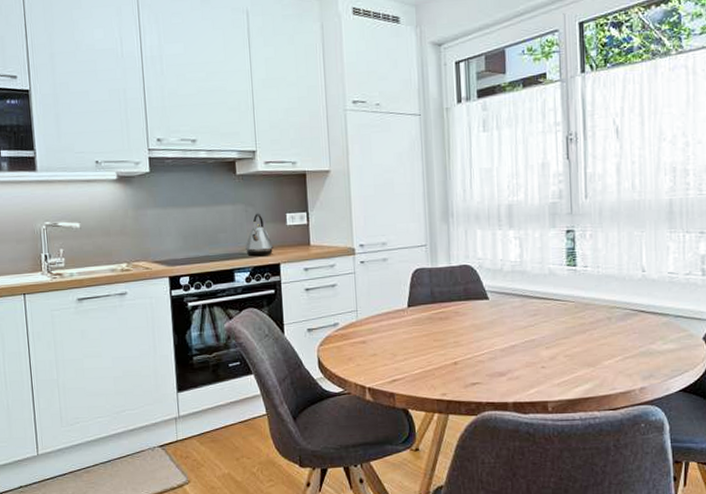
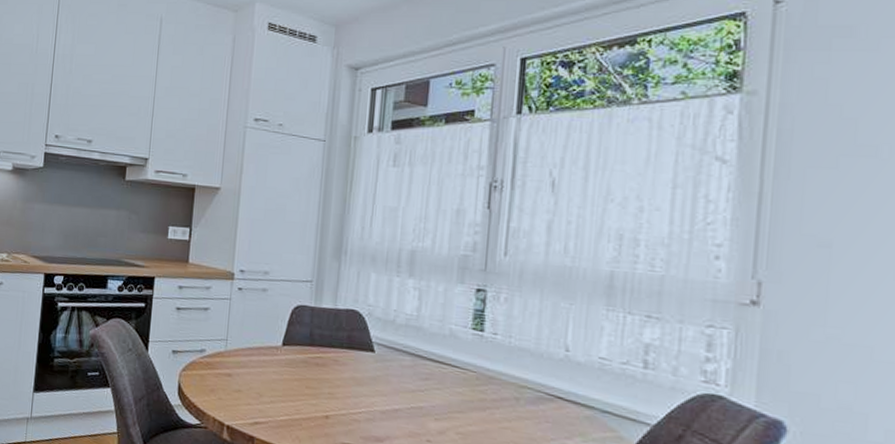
kettle: present [245,213,274,257] -> none [123,221,151,268]

